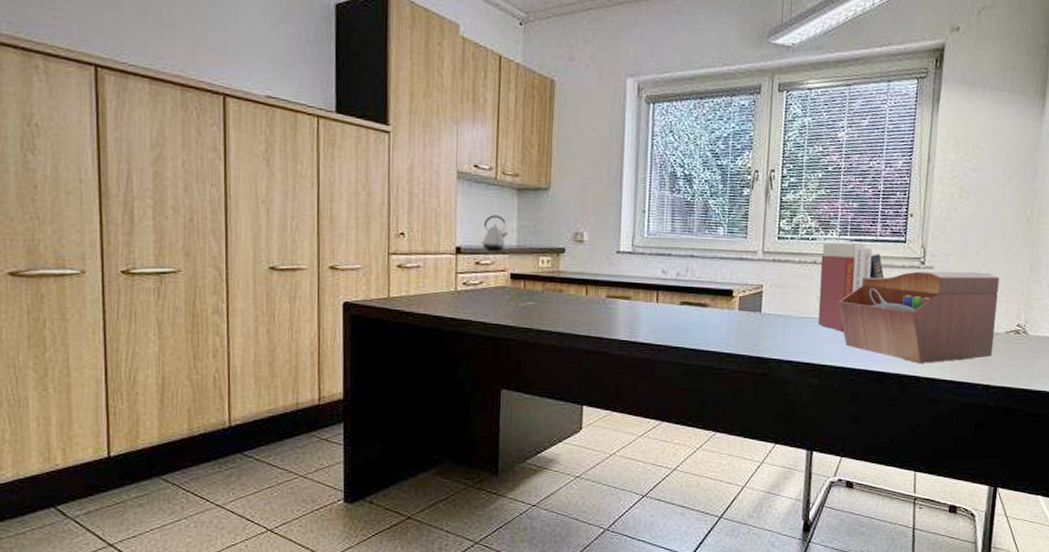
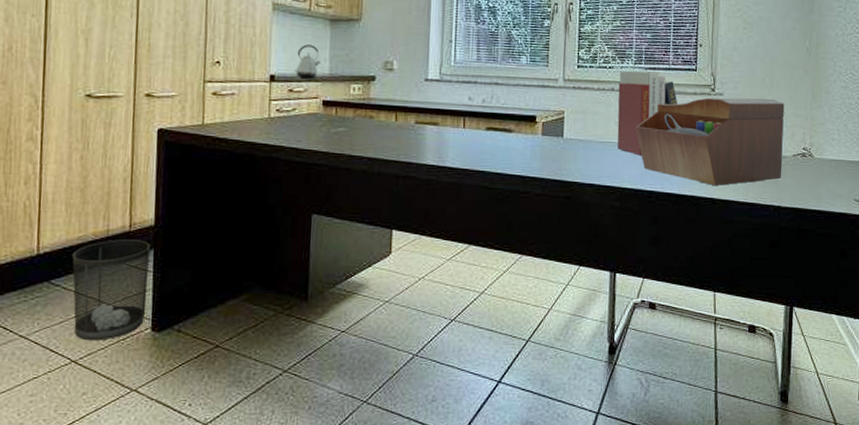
waste bin: none [263,412,339,511] -> present [72,239,150,341]

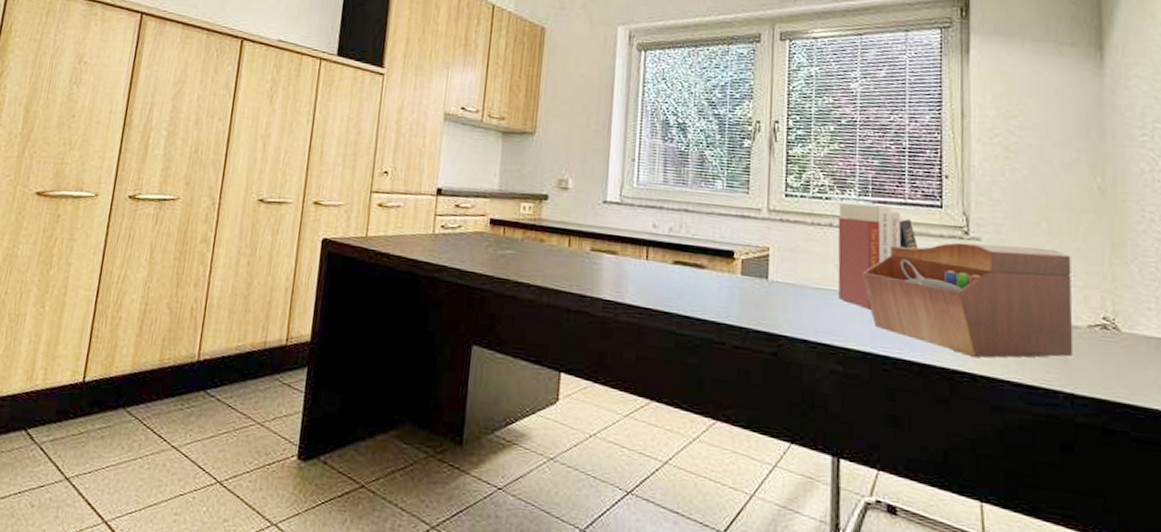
waste bin: present [72,239,150,341] -> none [223,352,304,463]
kettle: present [294,44,322,79] -> none [462,157,491,195]

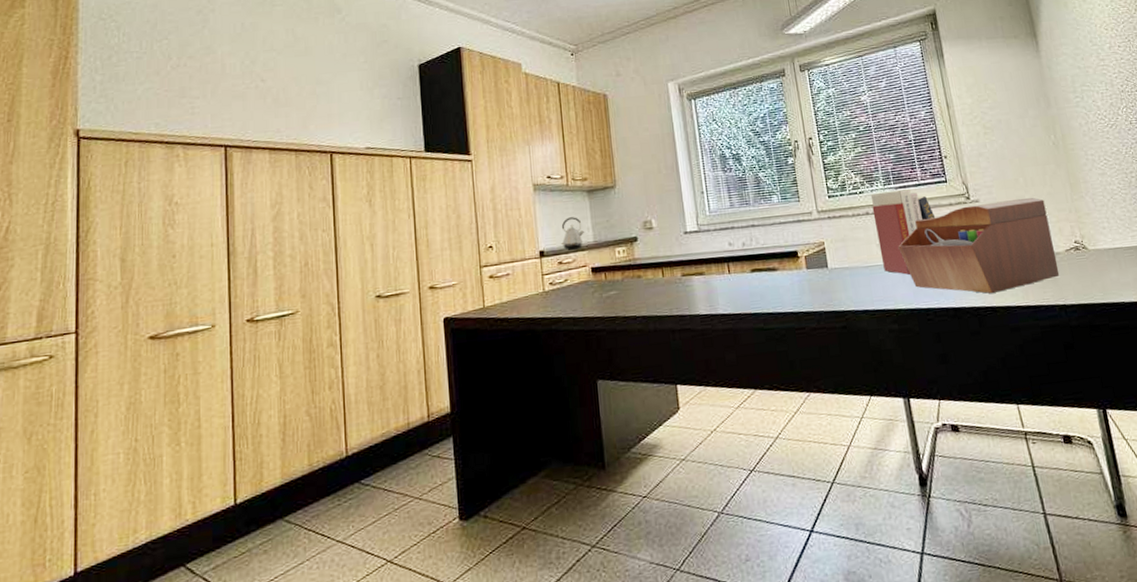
kettle: none [462,157,491,195] -> present [561,217,585,250]

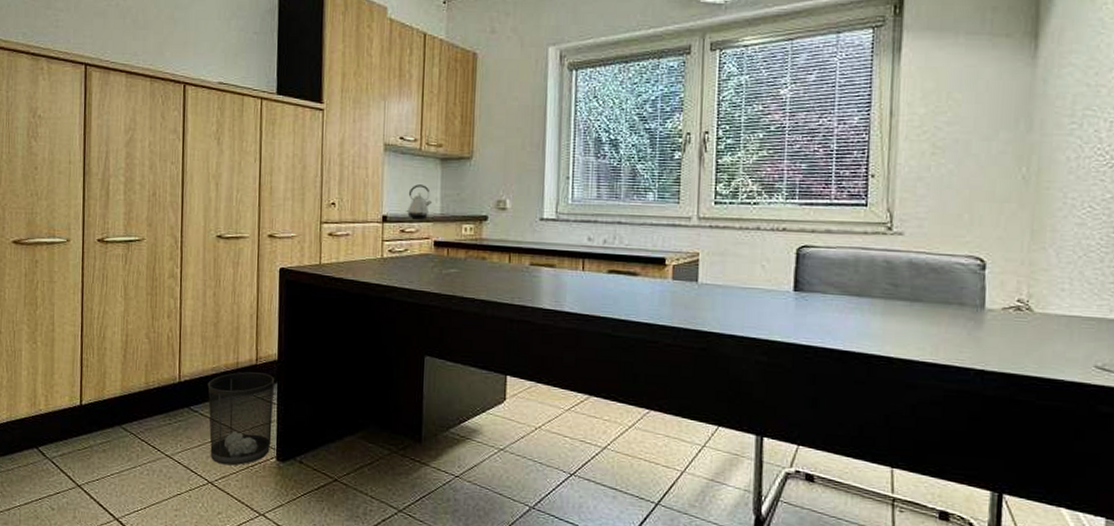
waste bin: none [378,428,452,538] -> present [207,372,274,466]
books: present [870,189,936,276] -> none [764,206,843,306]
sewing box: present [898,197,1060,294] -> none [787,237,991,342]

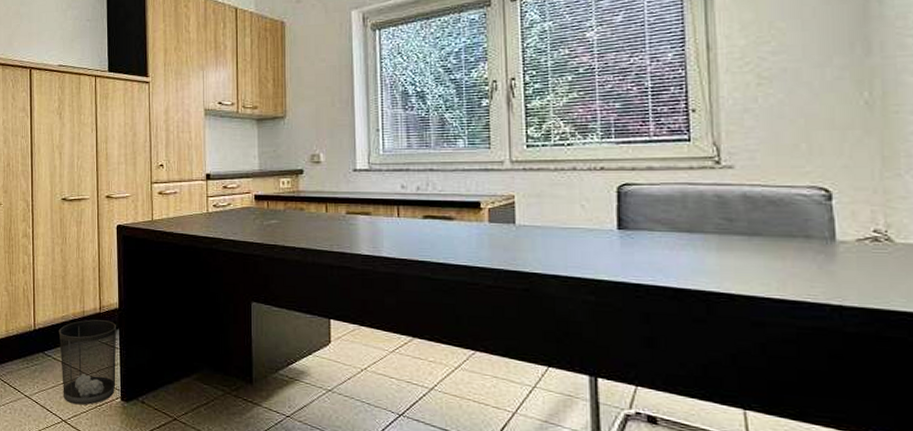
kettle: present [406,184,433,220] -> none [227,144,251,176]

